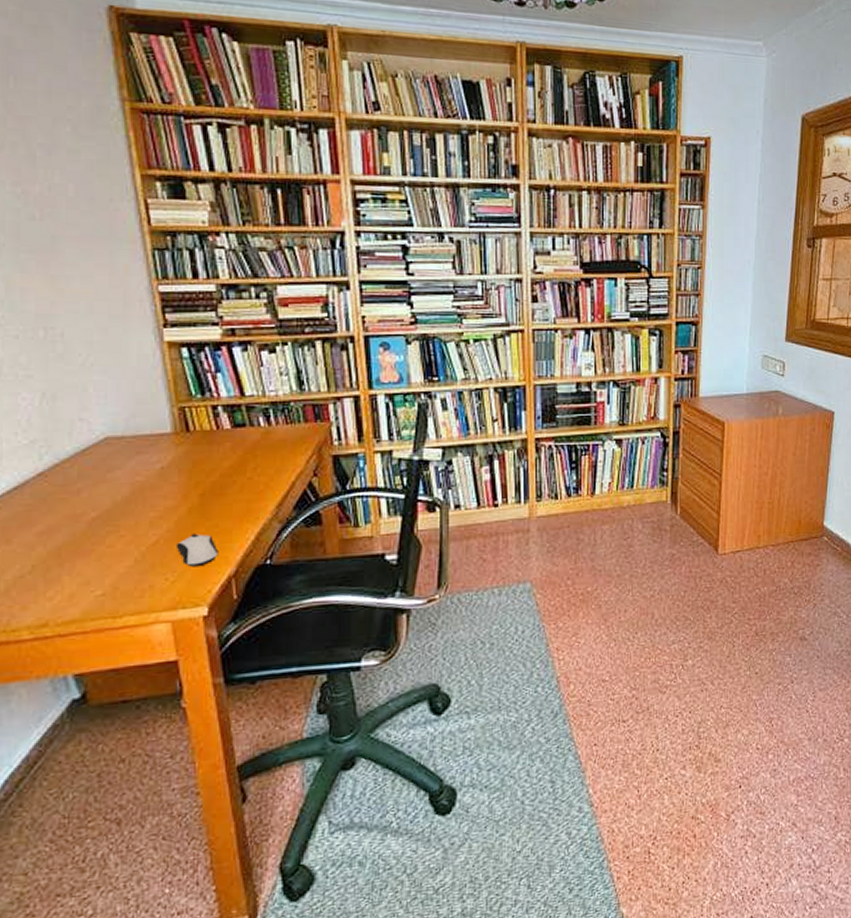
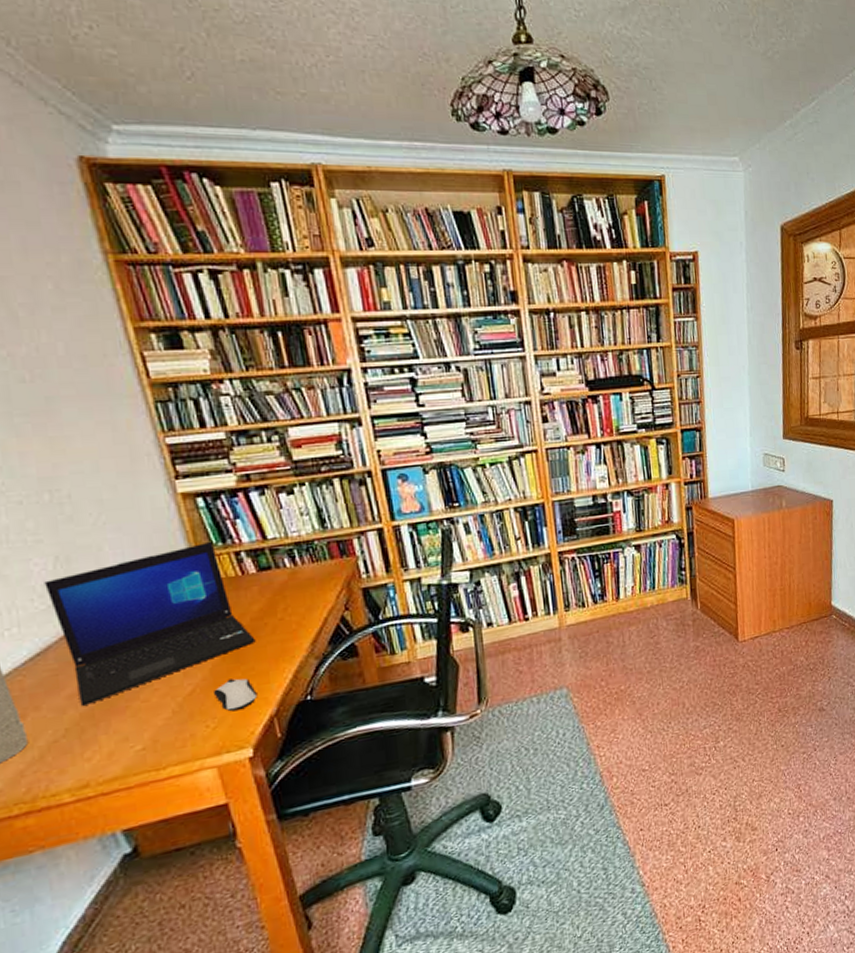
laptop: none [29,392,223,546] -> present [44,541,256,707]

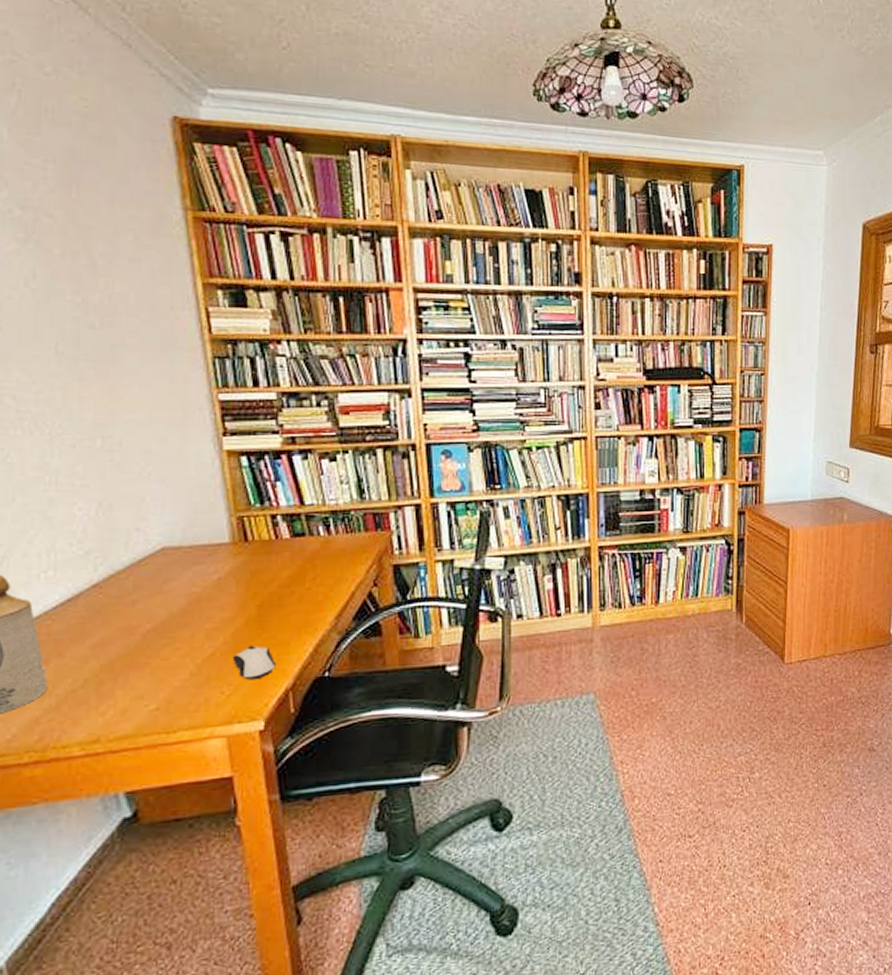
laptop: present [44,541,256,707] -> none [85,501,281,659]

